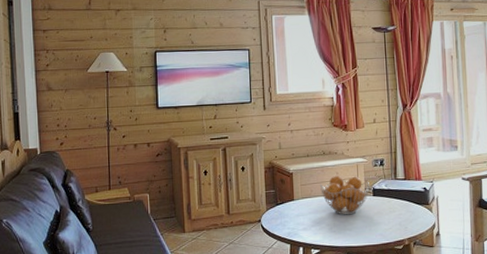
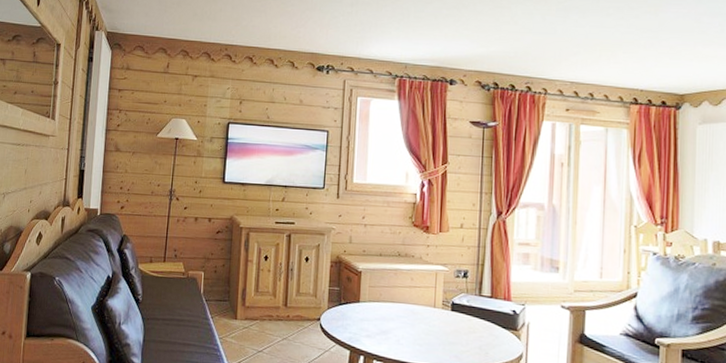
fruit basket: present [320,176,370,215] -> none [391,281,448,329]

